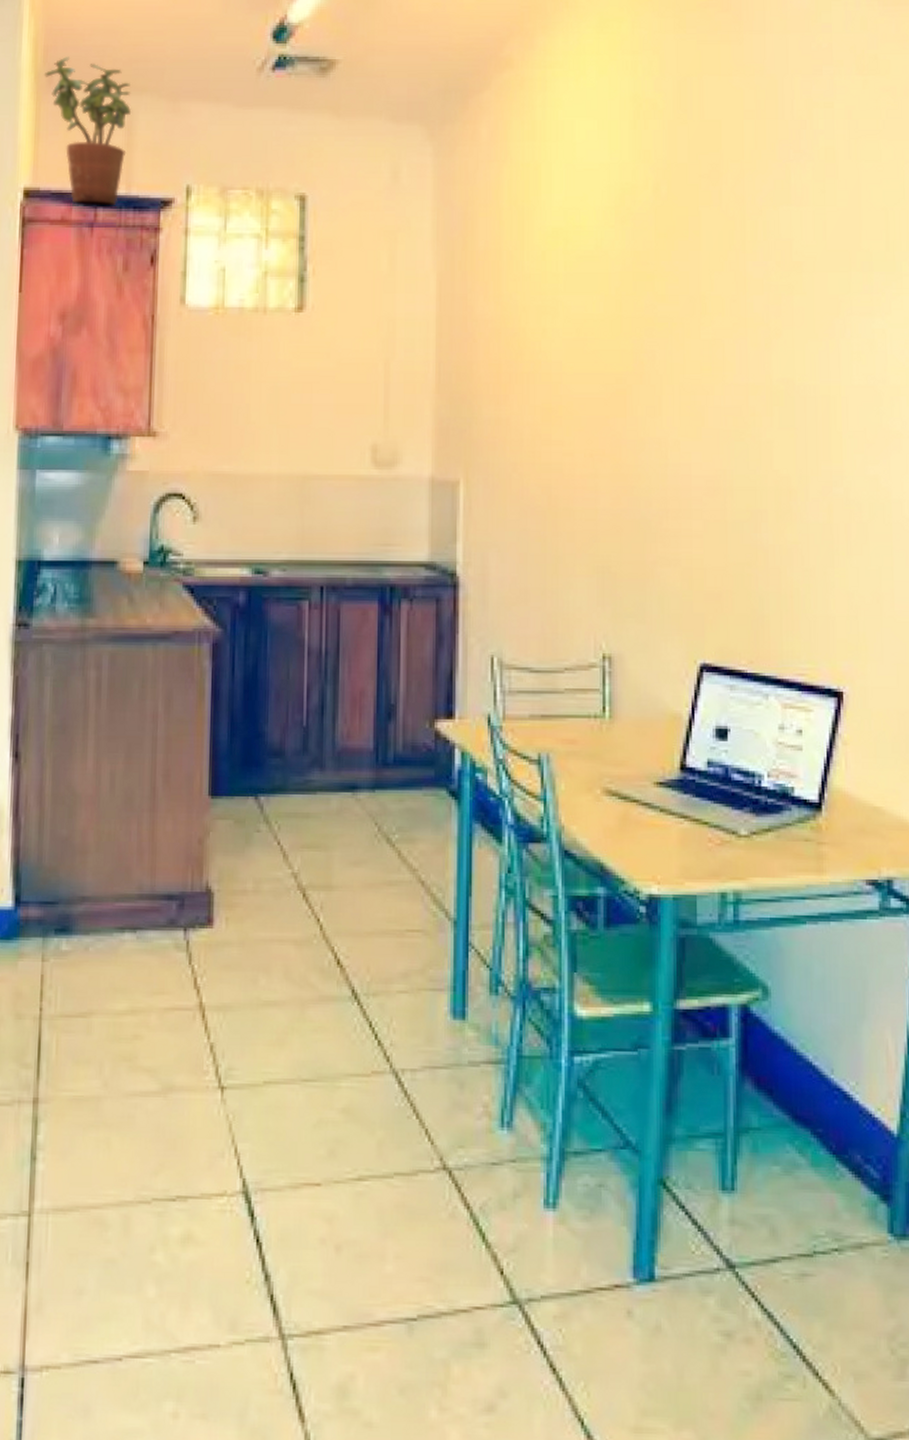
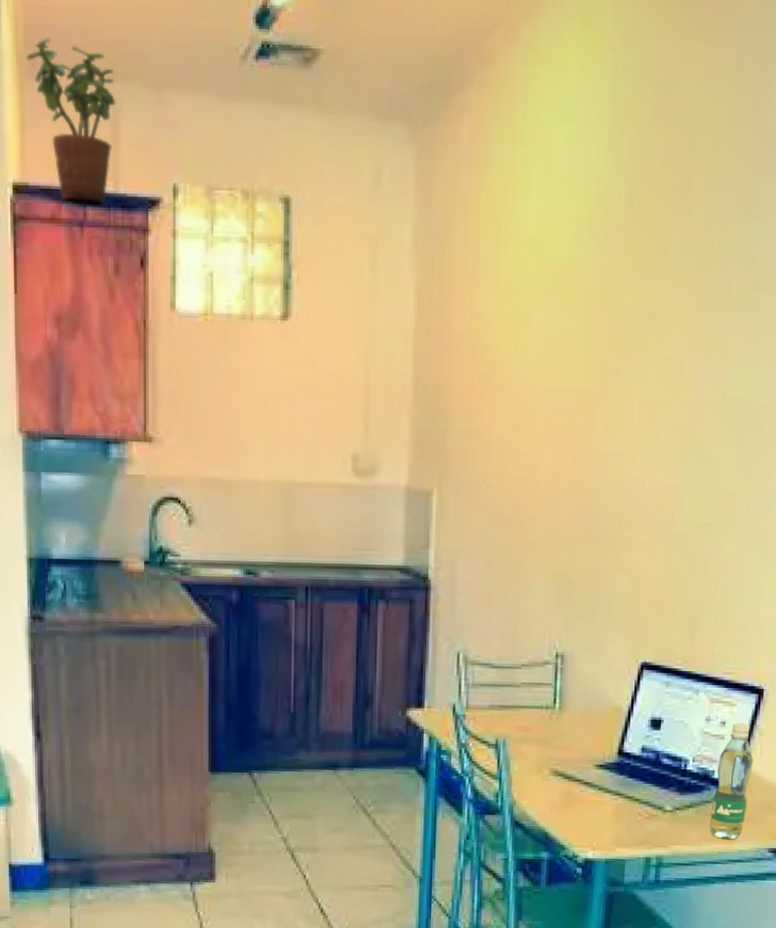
bottle: none [793,730,838,870] -> present [709,722,753,840]

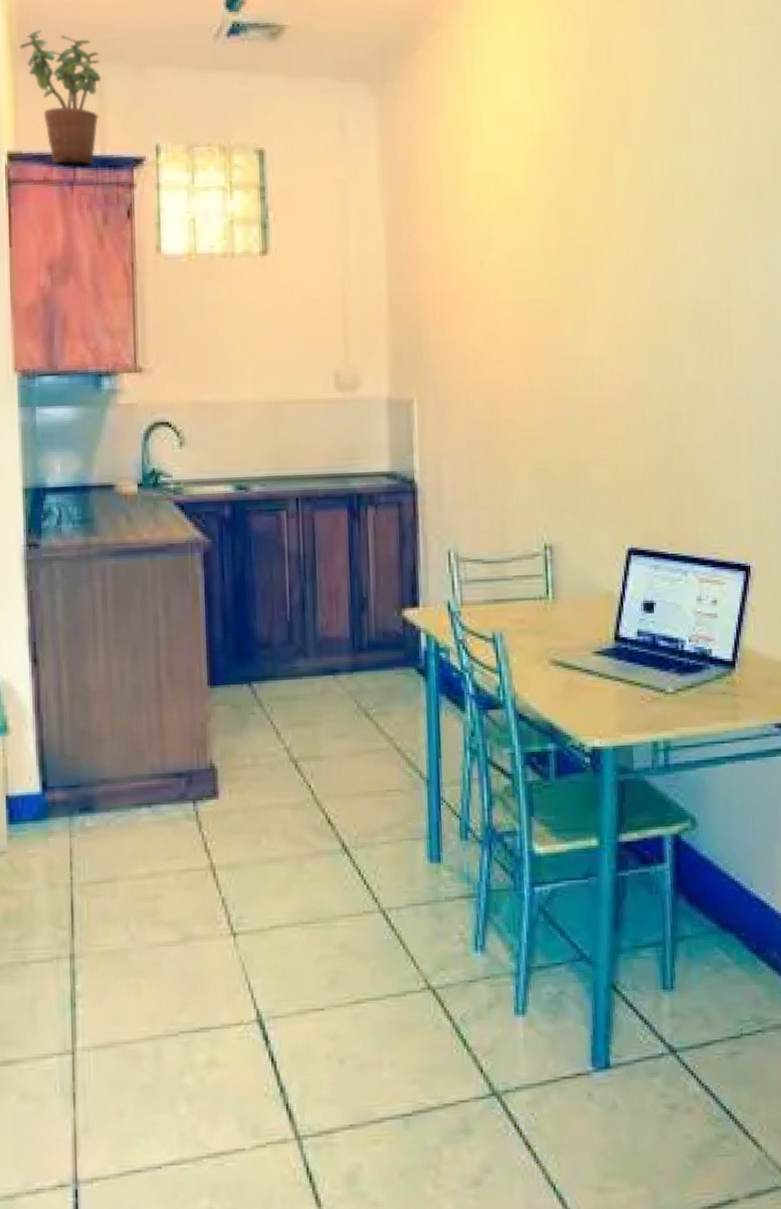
bottle: present [709,722,753,840] -> none [712,599,749,718]

